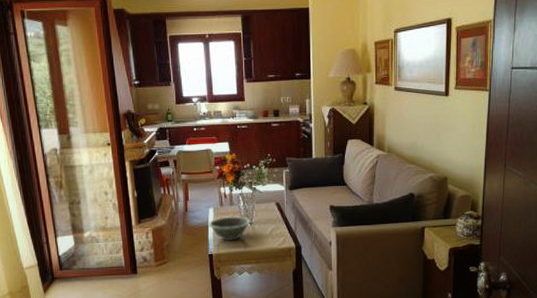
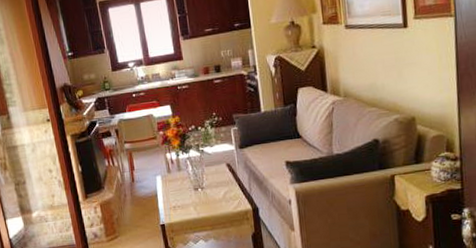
decorative bowl: present [207,216,251,242] -> none [156,181,202,210]

